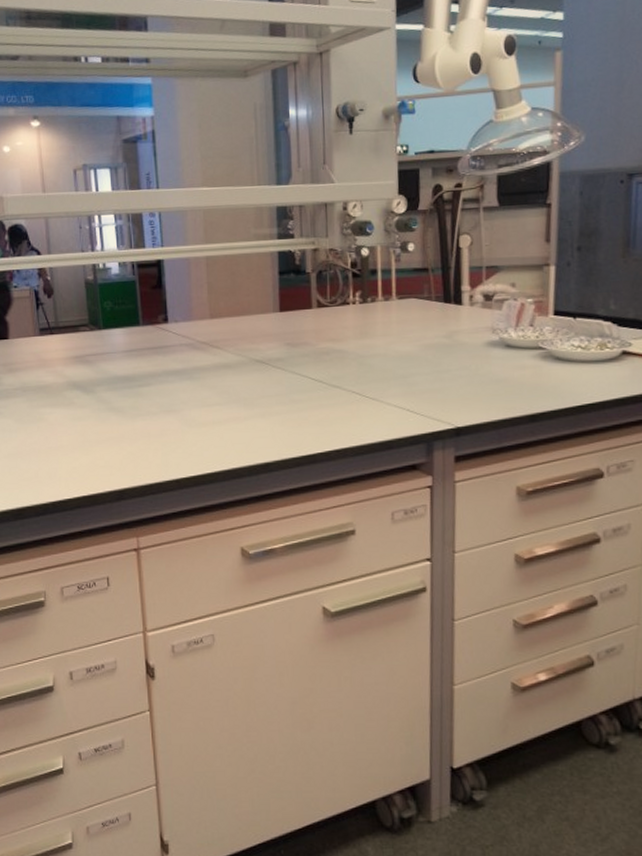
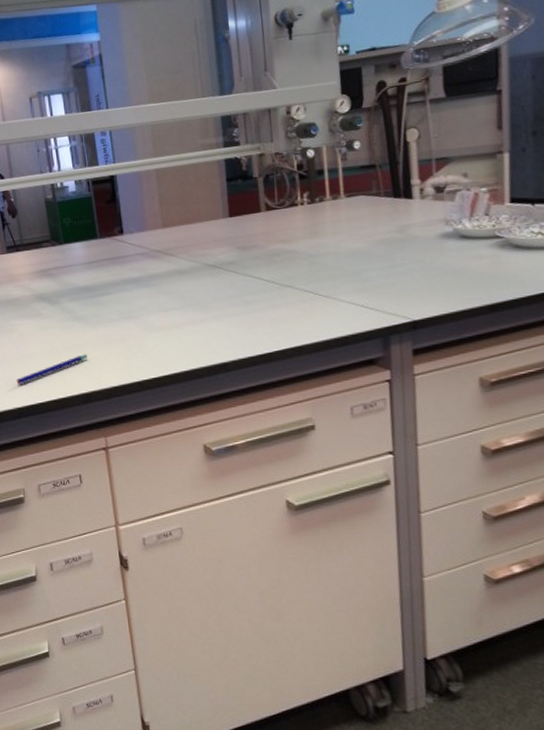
pen: none [42,448,122,478] -> present [16,354,87,385]

